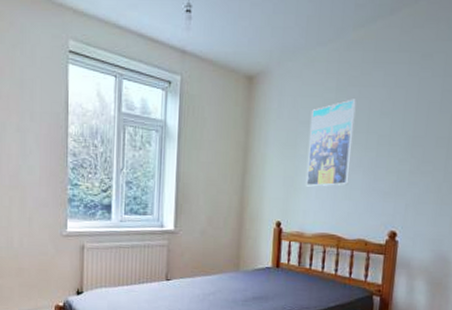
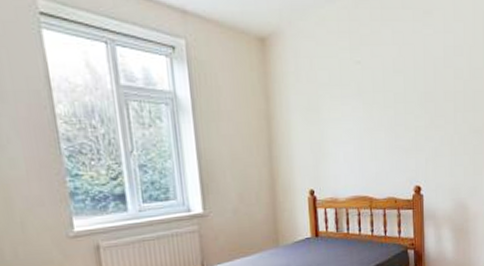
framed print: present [305,99,356,187] -> none [328,58,373,151]

